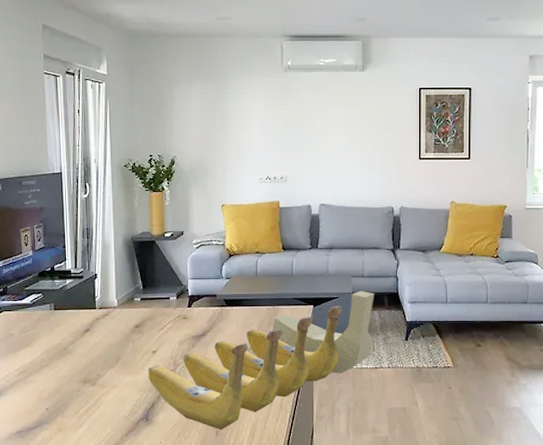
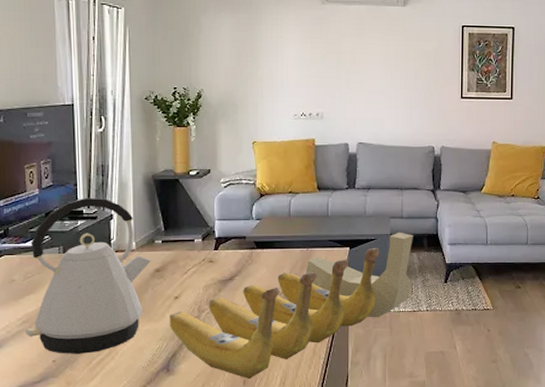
kettle: none [22,258,132,403] -> present [26,197,152,354]

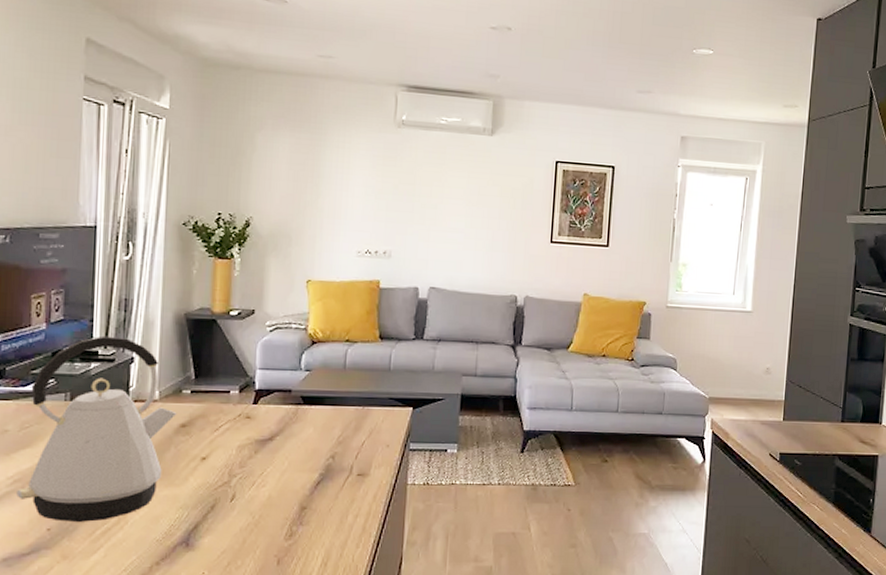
banana: present [169,232,413,379] -> none [193,392,487,558]

